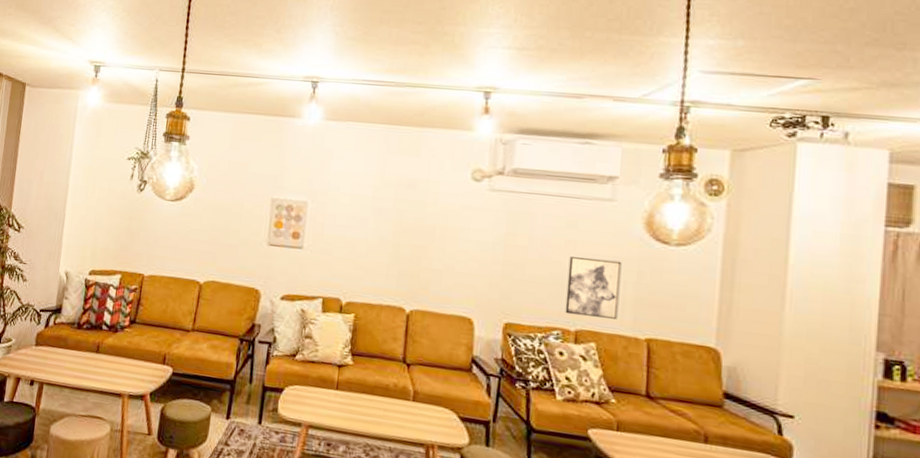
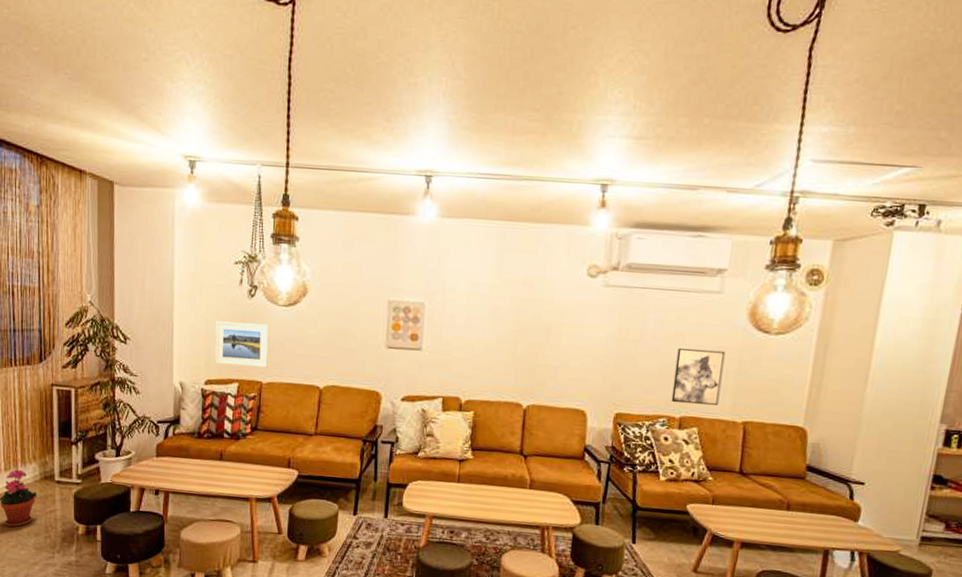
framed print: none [100,213,155,261] -> present [215,321,269,368]

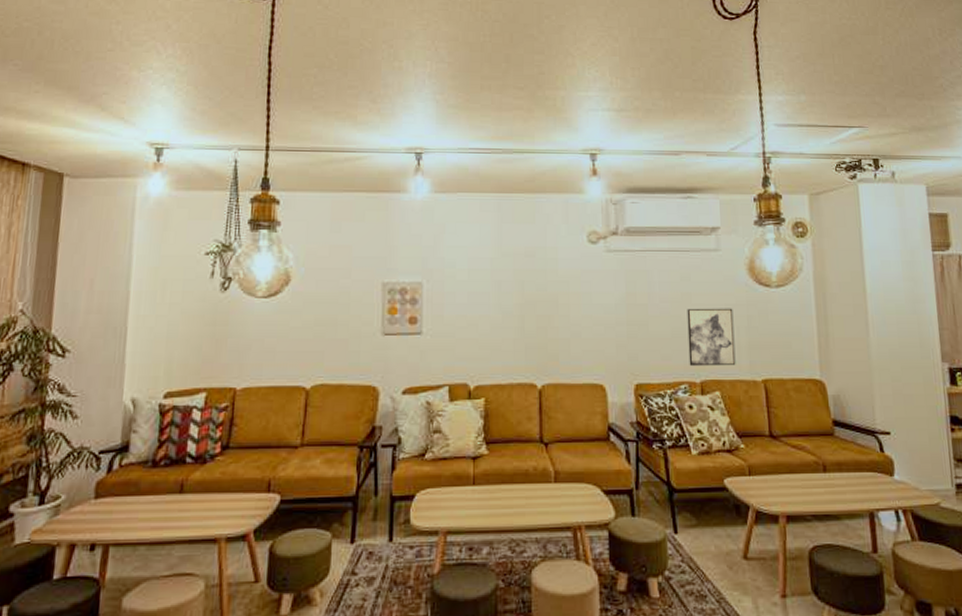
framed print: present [215,321,269,368] -> none [177,319,246,373]

